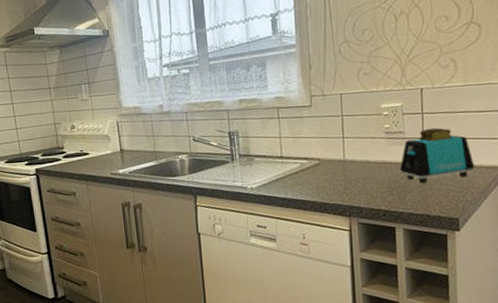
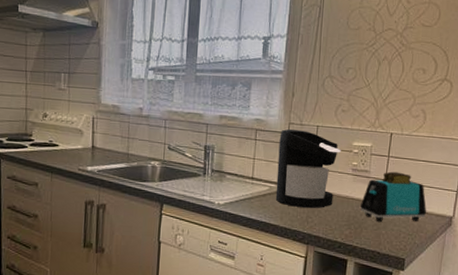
coffee maker: none [303,100,370,180] -> present [275,129,341,208]

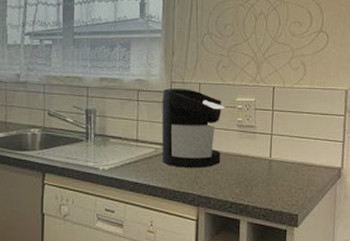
toaster: present [360,171,427,223] -> none [249,125,316,179]

